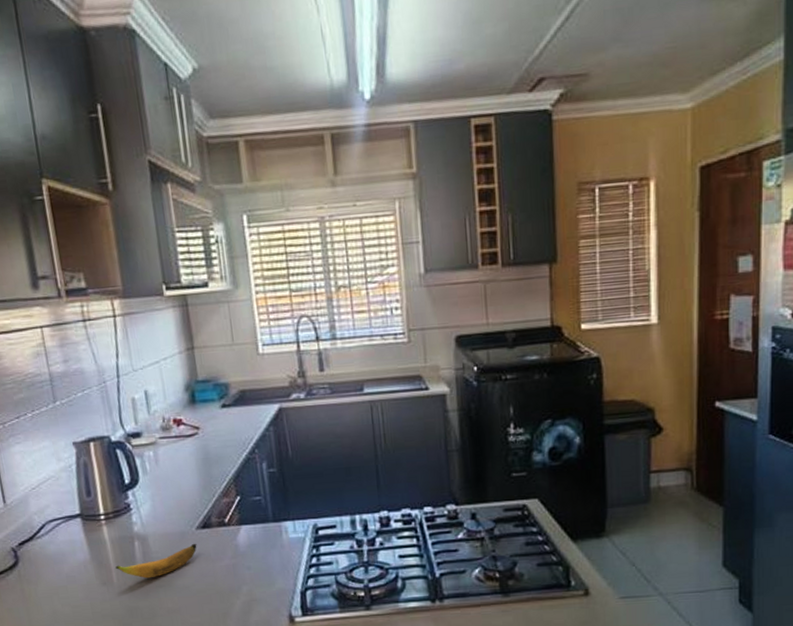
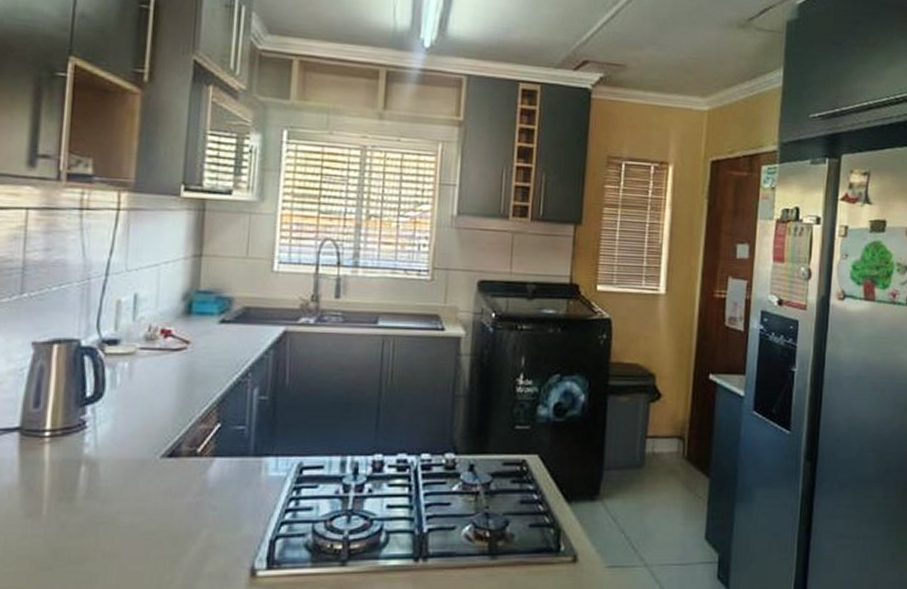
banana: present [116,543,197,579] -> none [49,474,158,513]

